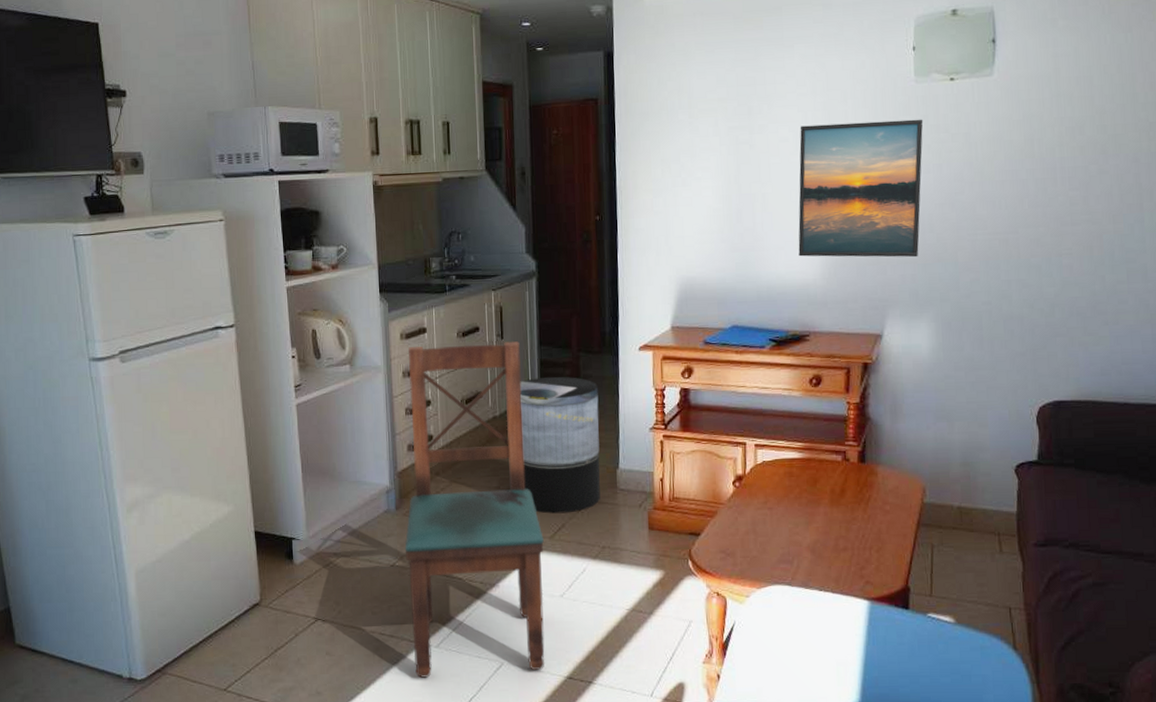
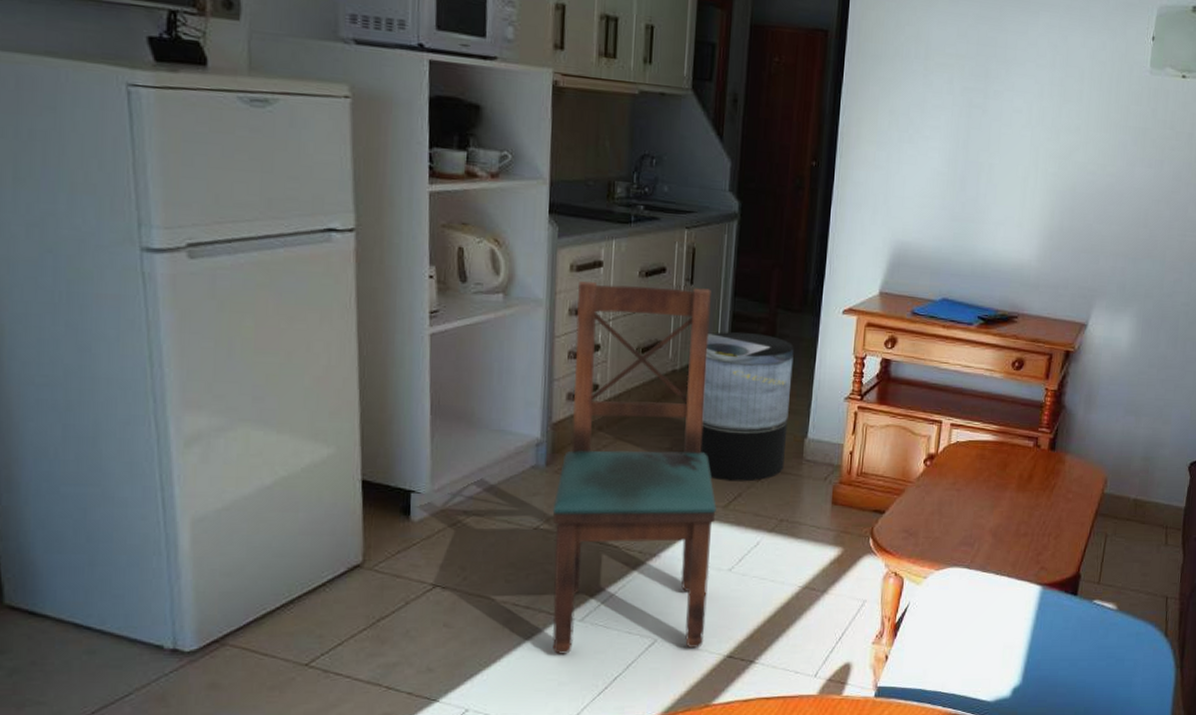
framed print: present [798,119,924,258] -> none [1017,98,1153,251]

